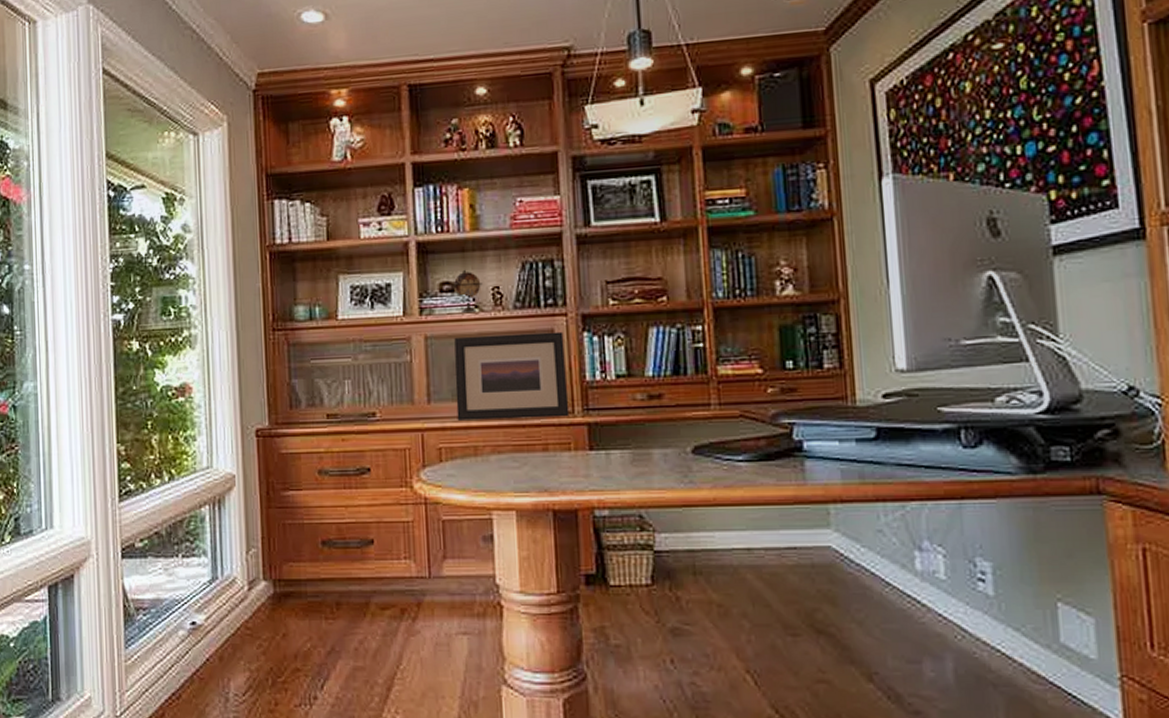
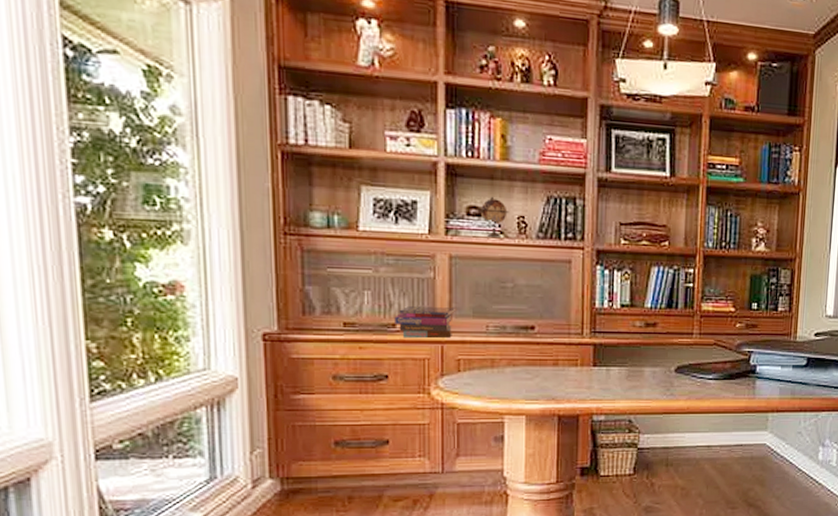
books: none [374,391,435,428] -> present [394,305,457,339]
picture frame: present [454,331,570,421] -> none [477,260,580,338]

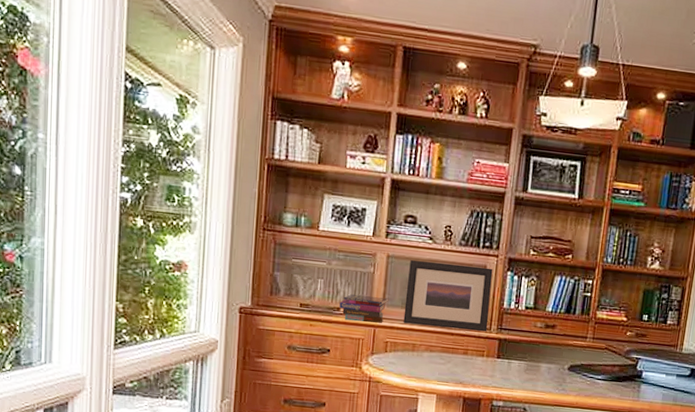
picture frame: none [477,260,580,338] -> present [403,260,493,332]
globe: present [479,196,509,238] -> none [414,208,439,243]

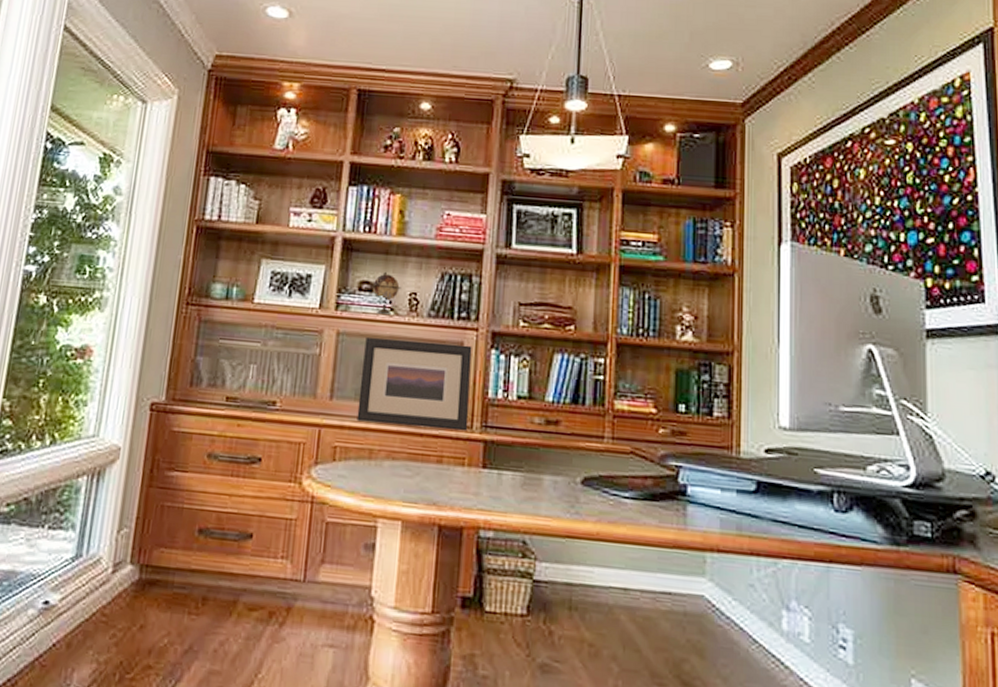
books: present [339,293,389,324] -> none [275,382,339,423]
globe: none [414,208,439,243] -> present [370,271,401,315]

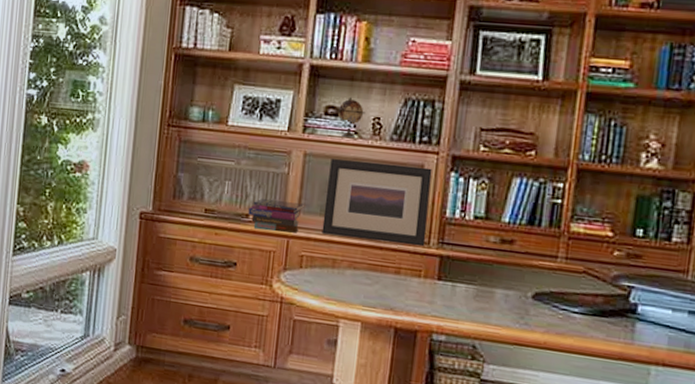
books: none [275,382,339,423] -> present [248,198,305,234]

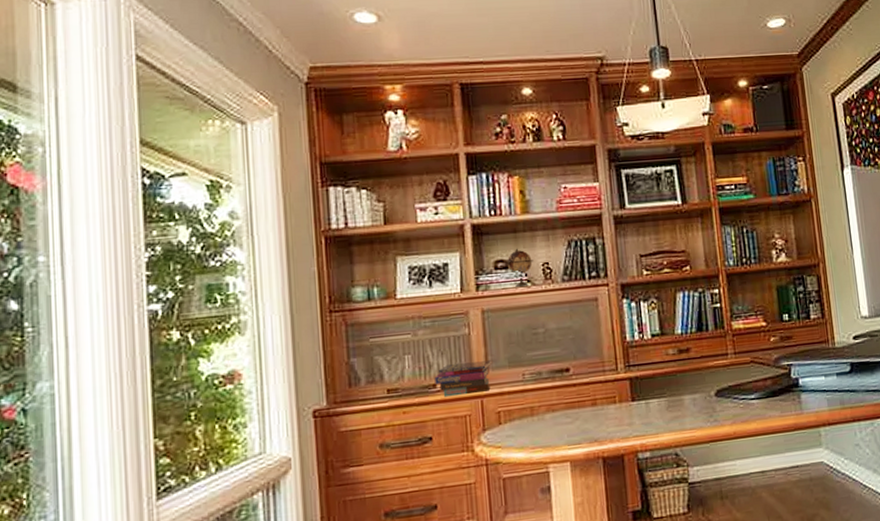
picture frame: present [321,159,432,247] -> none [509,299,614,385]

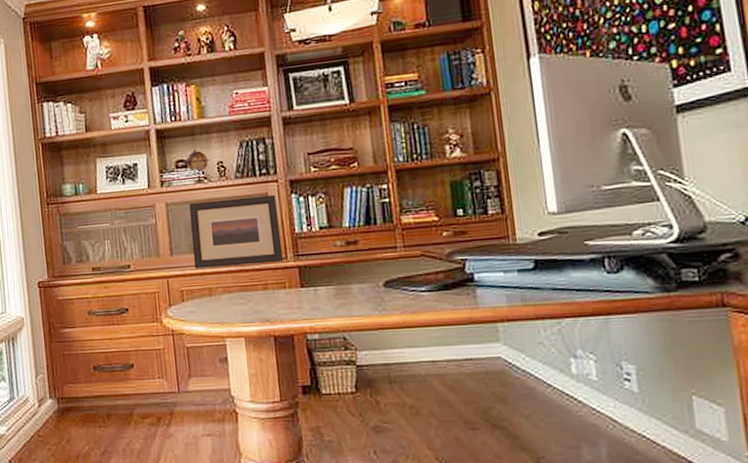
books: present [434,360,493,398] -> none [129,246,176,277]
picture frame: none [509,299,614,385] -> present [189,194,284,269]

